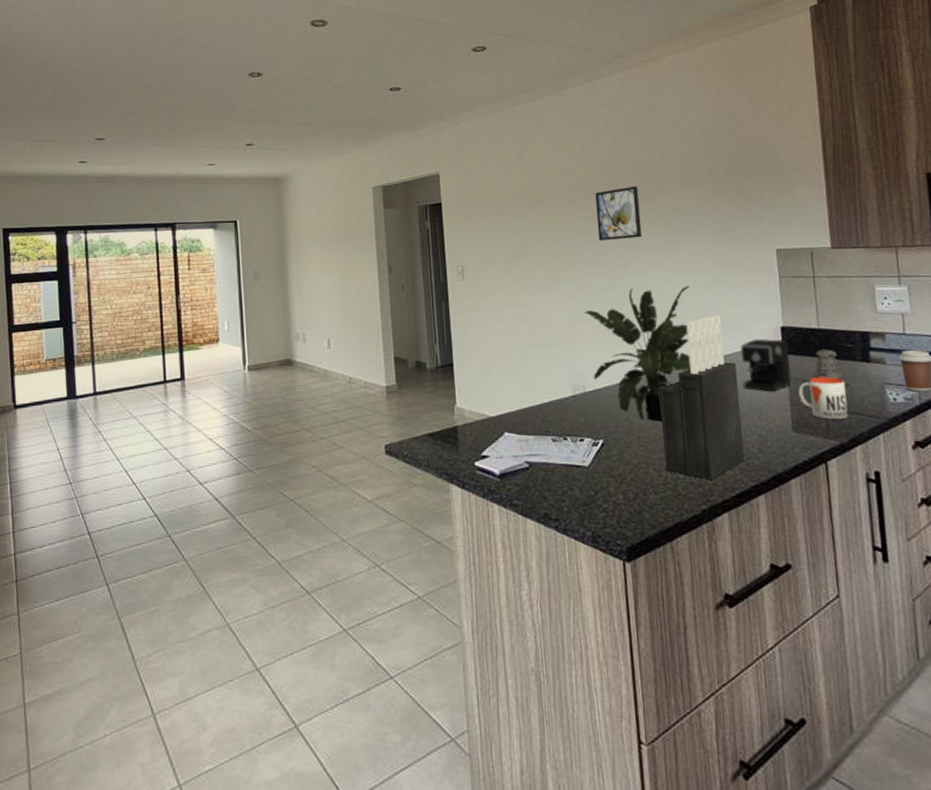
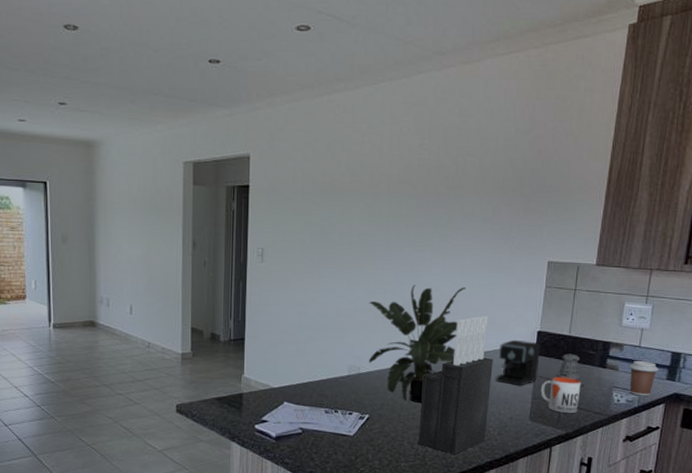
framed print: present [595,185,642,241] -> none [392,187,436,238]

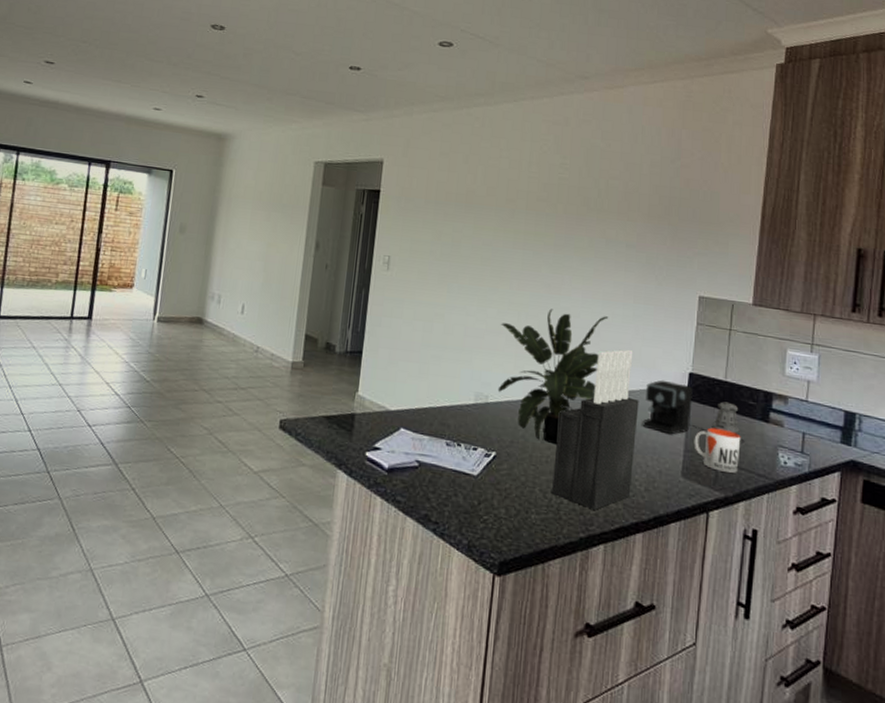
coffee cup: present [629,361,659,396] -> none [796,417,831,461]

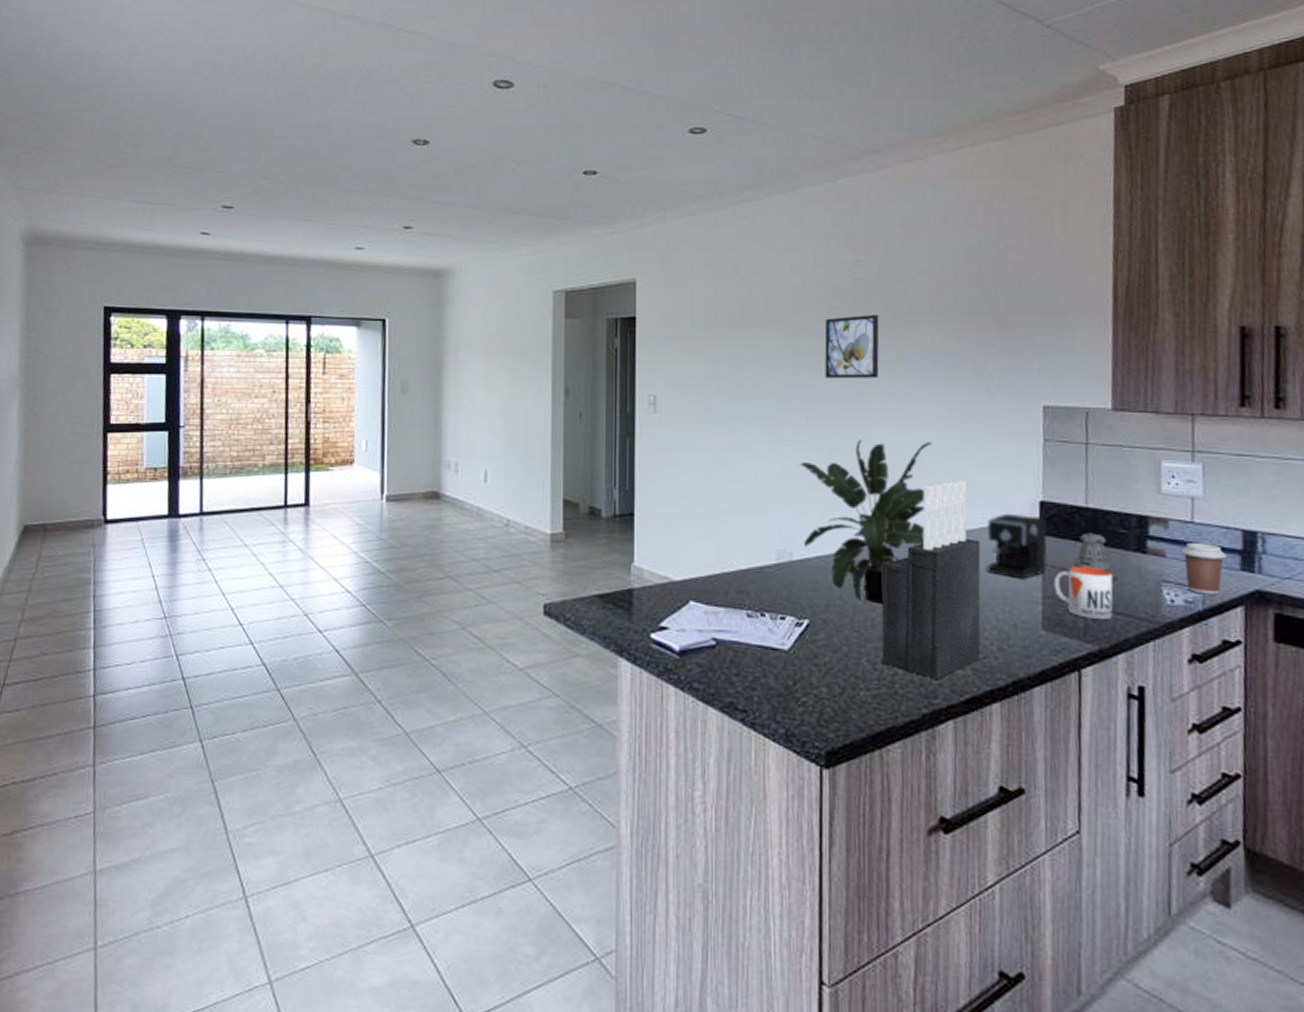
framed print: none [529,207,576,261] -> present [824,314,880,378]
coffee cup: none [796,417,831,461] -> present [1181,543,1227,595]

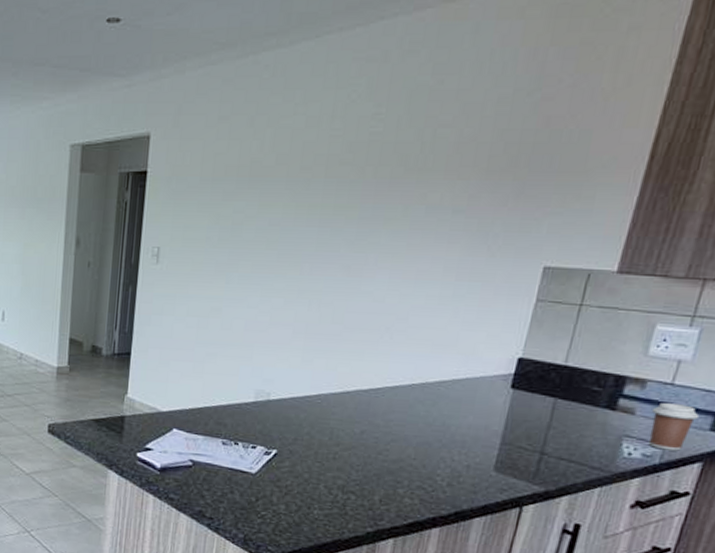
potted plant: present [798,439,933,604] -> none [281,294,422,441]
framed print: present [824,314,880,378] -> none [325,170,390,236]
knife block: present [881,479,981,679] -> none [338,335,450,505]
coffee maker: present [986,513,1118,582] -> none [451,367,581,434]
mug: present [1053,566,1113,619] -> none [513,418,576,466]
pepper shaker: present [1074,533,1111,570] -> none [539,389,578,423]

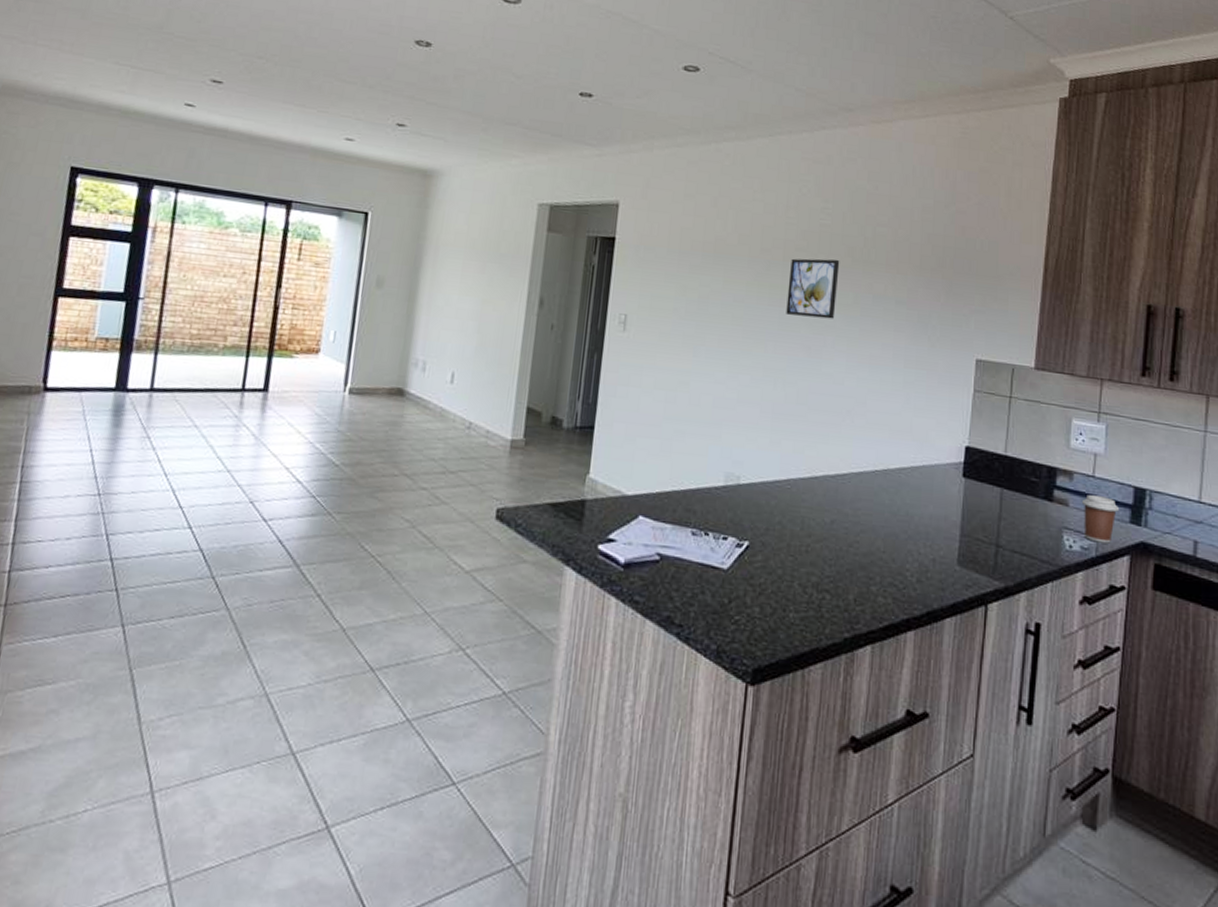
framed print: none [325,170,390,236] -> present [786,258,840,319]

